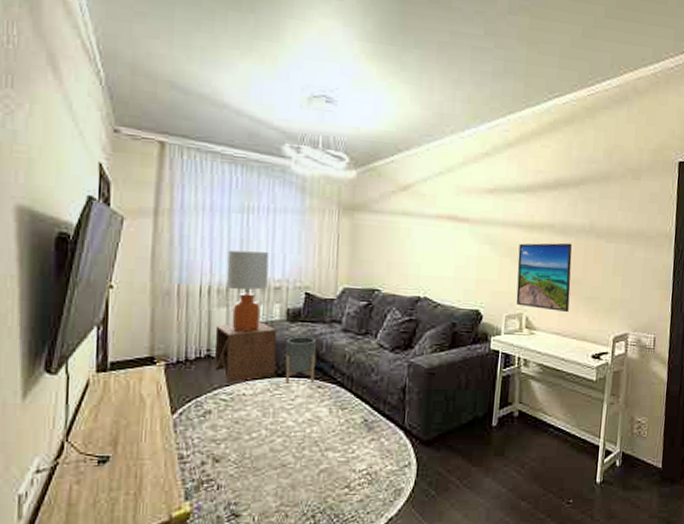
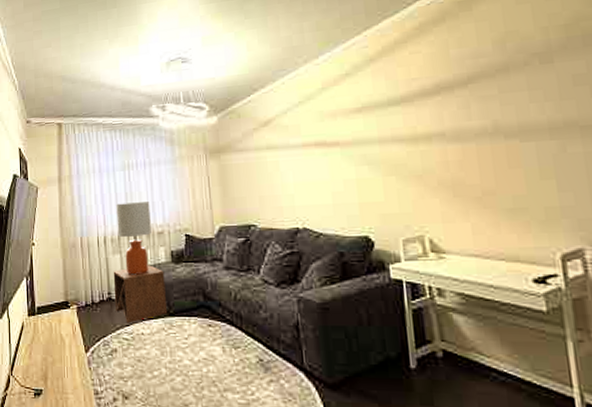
planter: present [285,337,317,384] -> none [174,277,205,323]
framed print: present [516,243,572,313] -> none [403,149,486,230]

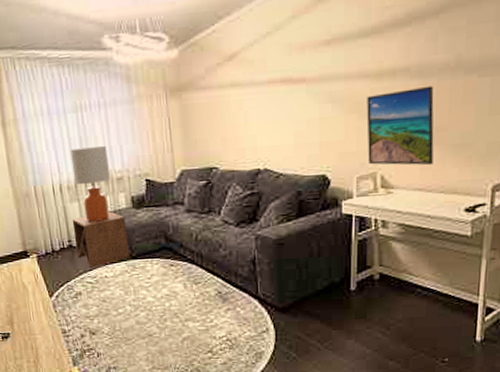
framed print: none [403,149,486,230] -> present [366,85,434,166]

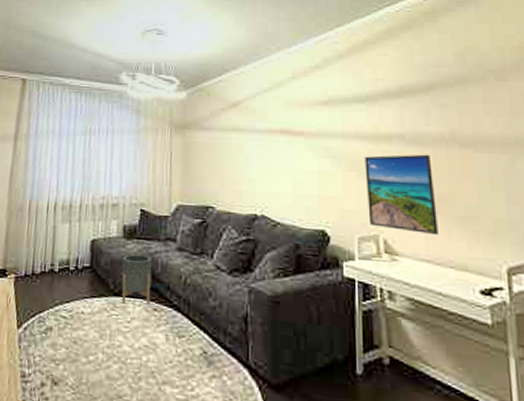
lamp: present [70,146,110,222] -> none [69,169,108,248]
side table: present [72,211,130,268] -> none [57,238,114,300]
planter: none [136,220,167,265] -> present [122,254,152,305]

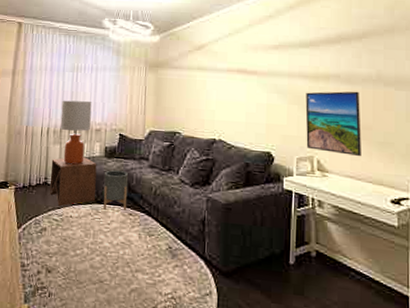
side table: none [57,238,114,300] -> present [50,157,97,207]
lamp: none [69,169,108,248] -> present [60,100,92,165]

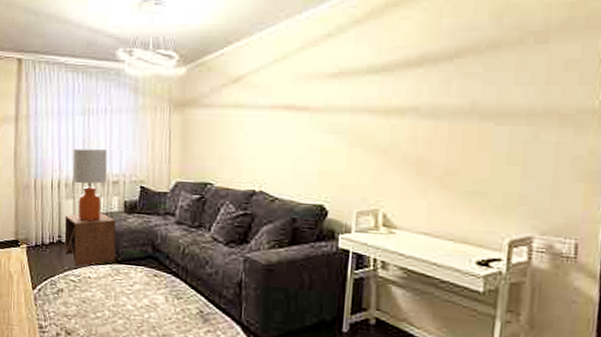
planter: present [103,170,128,210] -> none [124,227,152,271]
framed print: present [305,91,361,157] -> none [369,128,445,210]

